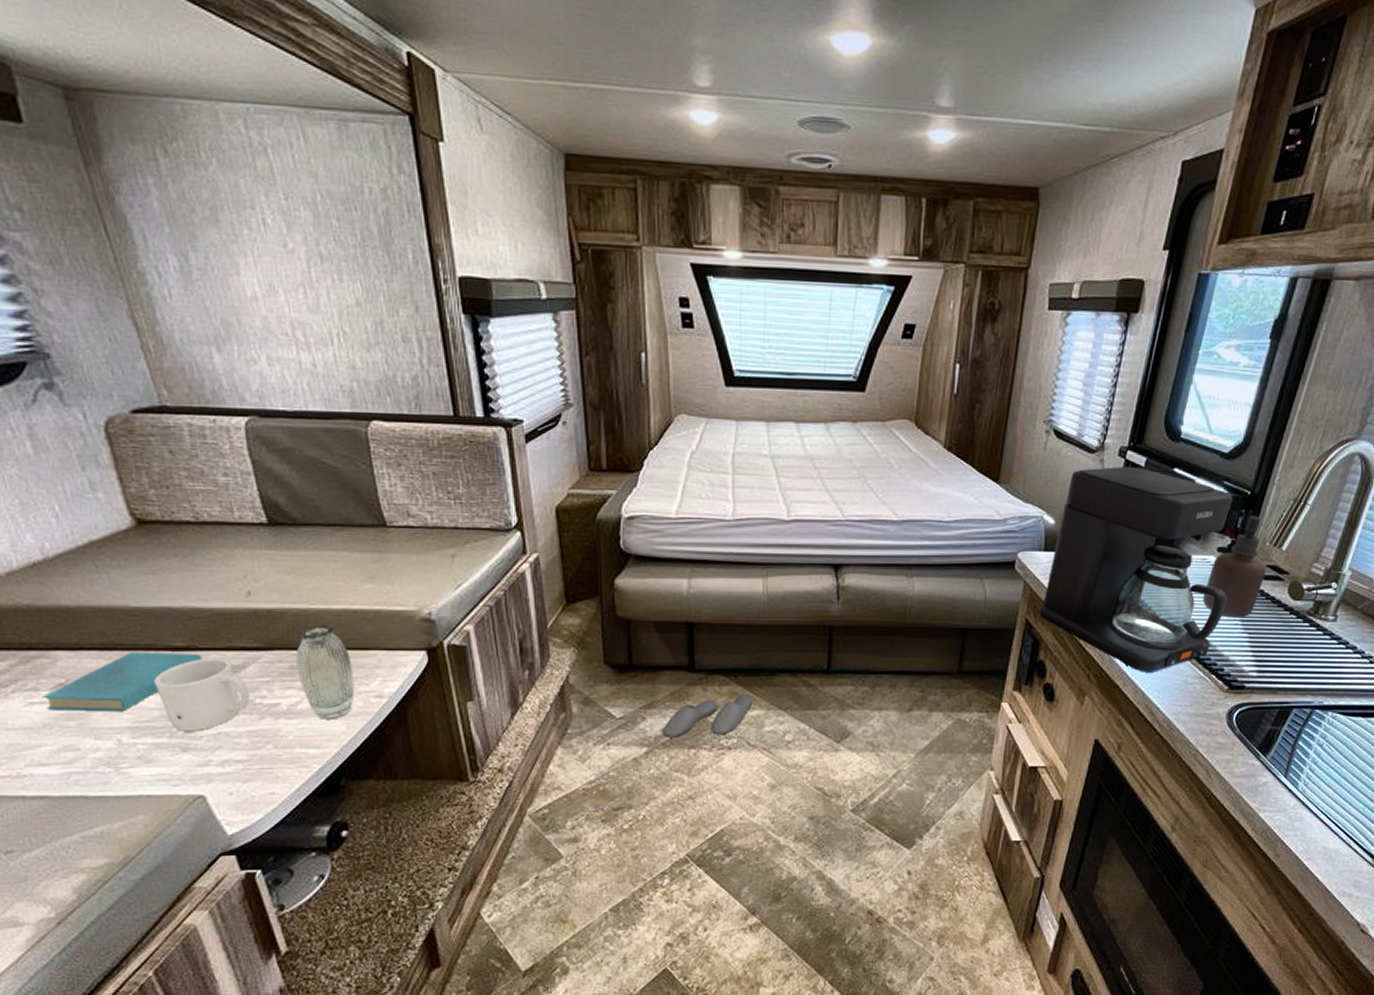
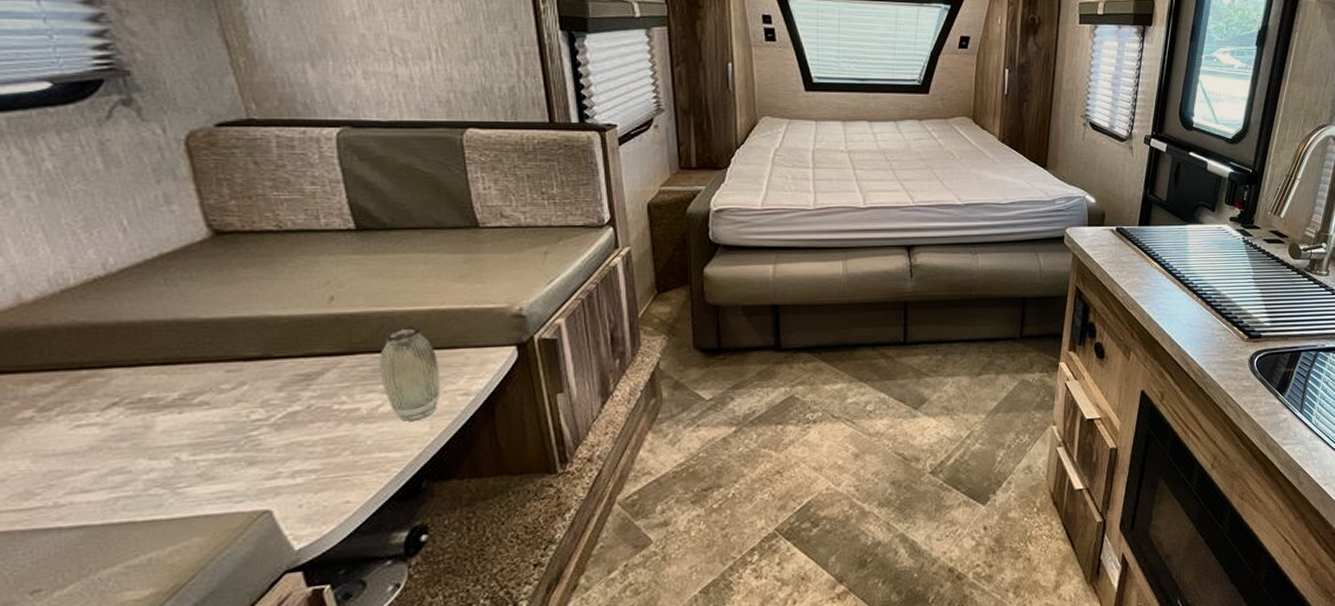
book: present [42,651,203,711] -> none [91,362,278,433]
mug: present [154,658,250,731] -> none [222,365,327,444]
slippers: present [663,694,752,738] -> none [751,369,835,416]
coffee maker: present [1039,466,1233,672] -> none [1087,151,1240,328]
soap dispenser: present [1203,516,1266,618] -> none [1221,190,1270,277]

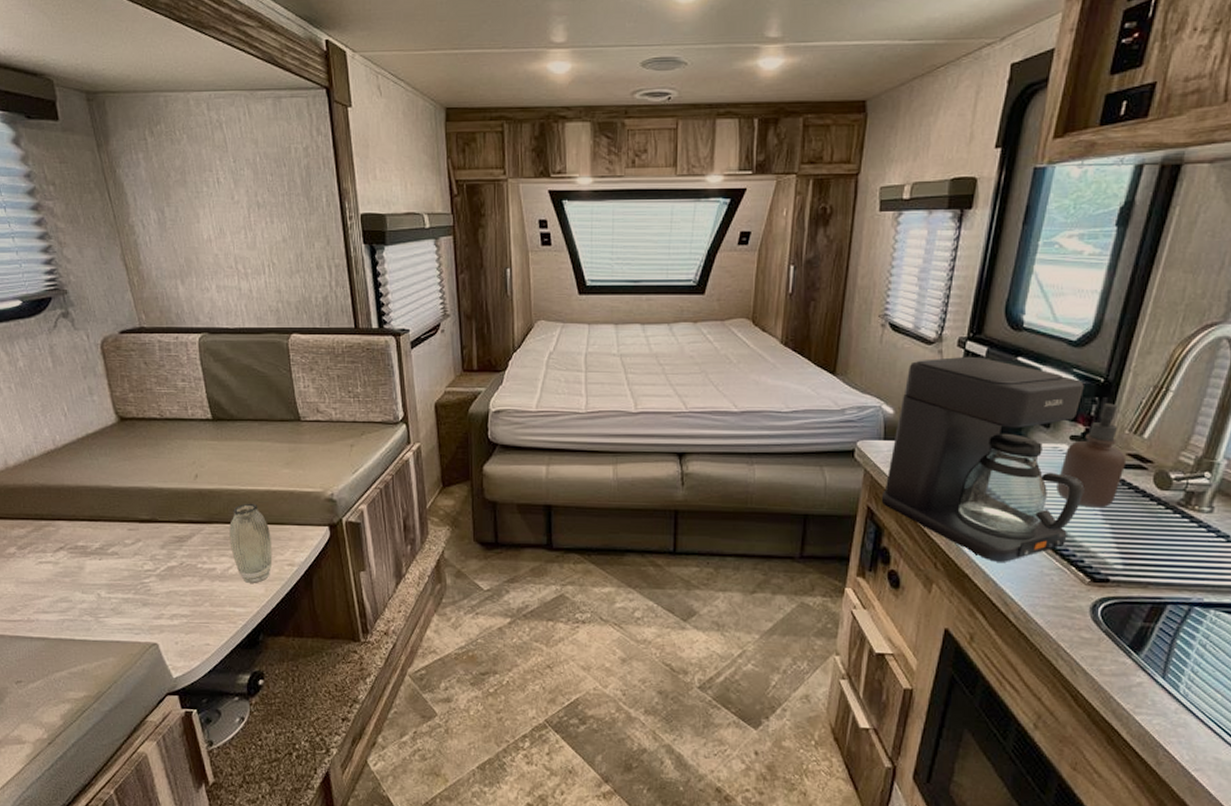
coffee maker: none [1087,151,1240,328] -> present [881,356,1084,562]
soap dispenser: none [1221,190,1270,277] -> present [1056,403,1127,508]

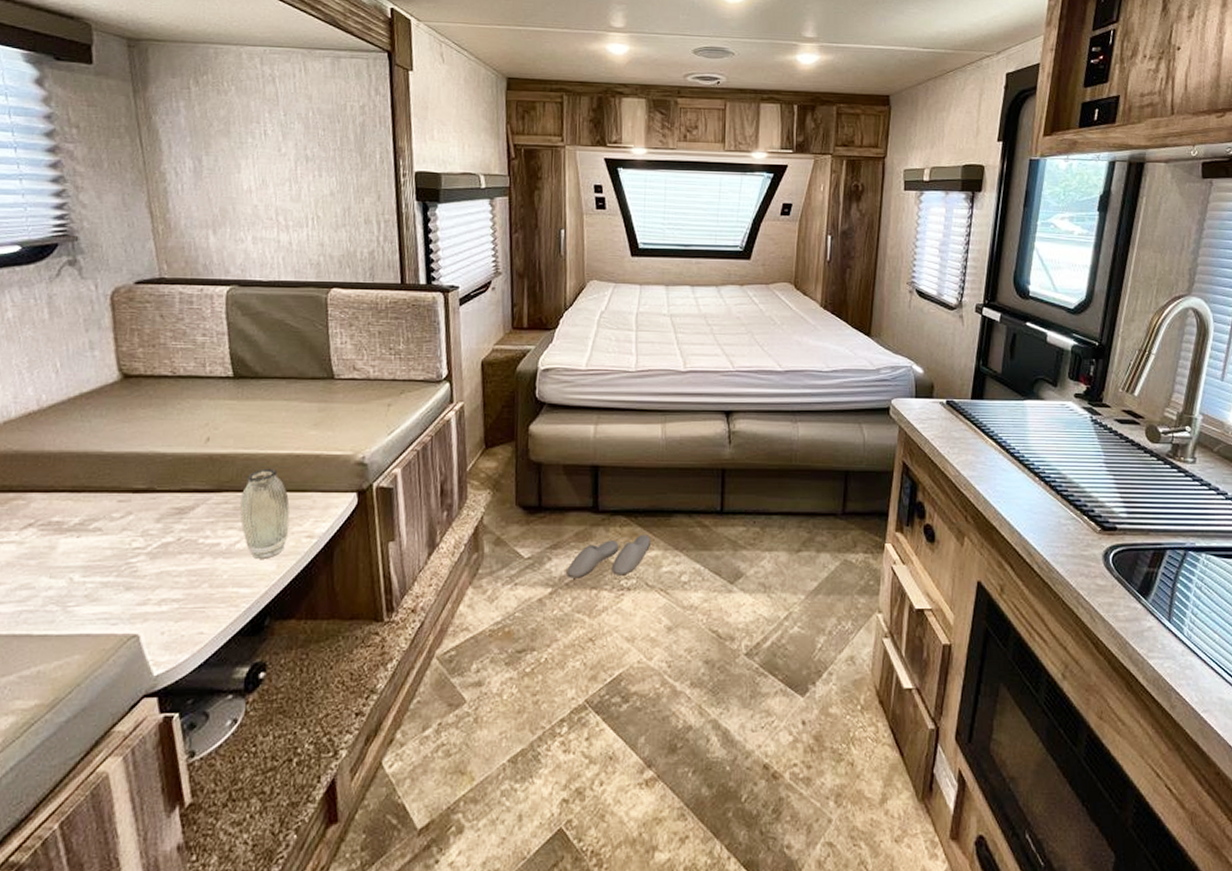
slippers: none [524,572,604,610] -> present [567,535,650,578]
coffee maker: present [881,356,1084,562] -> none [915,321,1089,514]
soap dispenser: present [1056,403,1127,508] -> none [1066,364,1123,460]

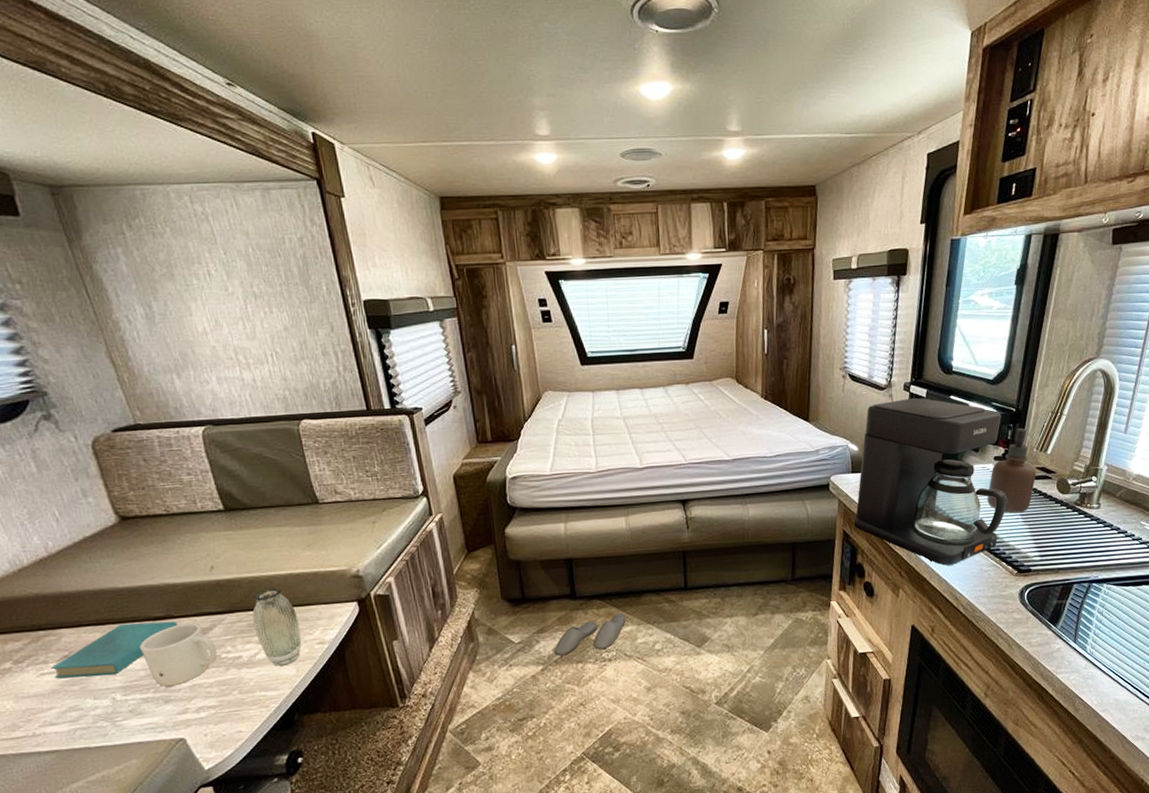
book: none [11,493,159,550] -> present [50,621,178,679]
mug: none [112,500,195,570] -> present [140,623,218,686]
coffee maker: none [915,321,1089,514] -> present [853,397,1007,566]
soap dispenser: none [1066,364,1123,460] -> present [987,428,1037,514]

